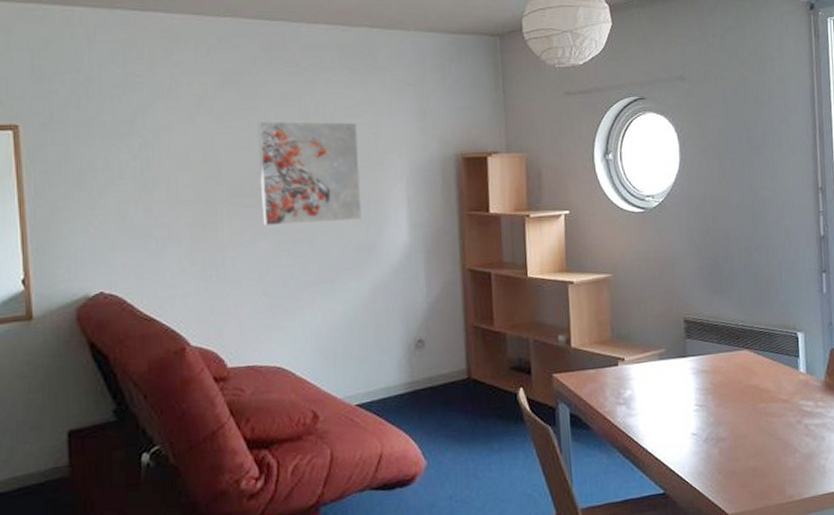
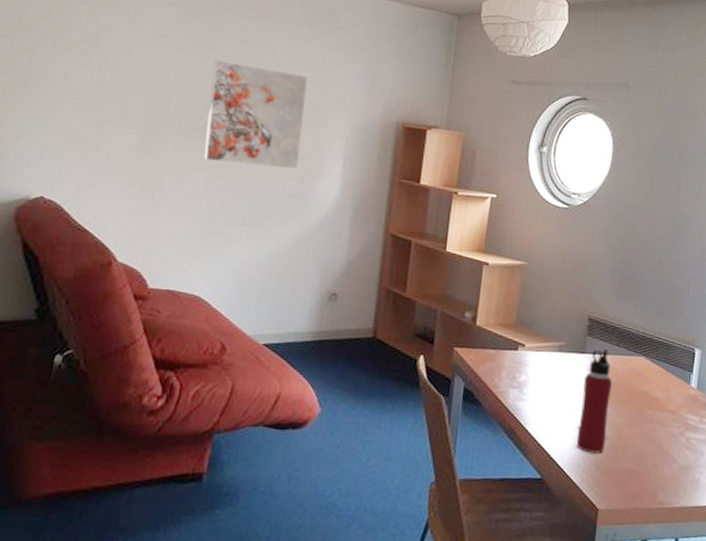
water bottle: none [691,348,724,459] -> present [576,348,613,454]

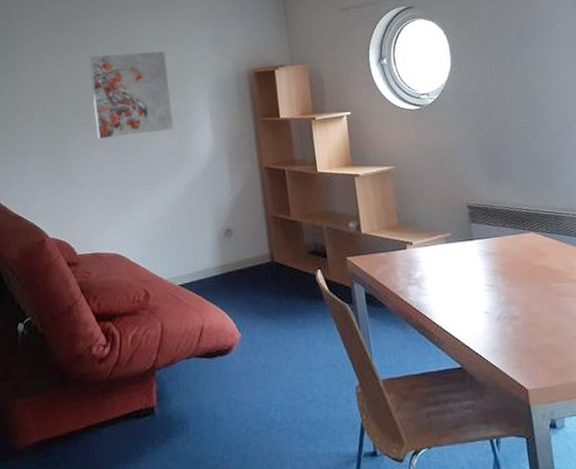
water bottle: present [576,348,613,454] -> none [479,231,518,336]

